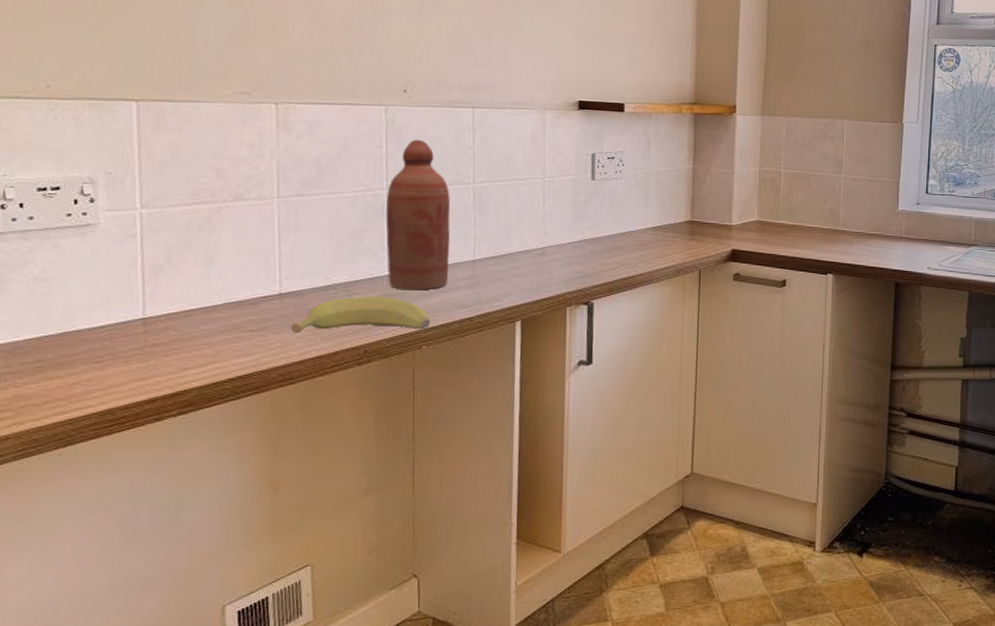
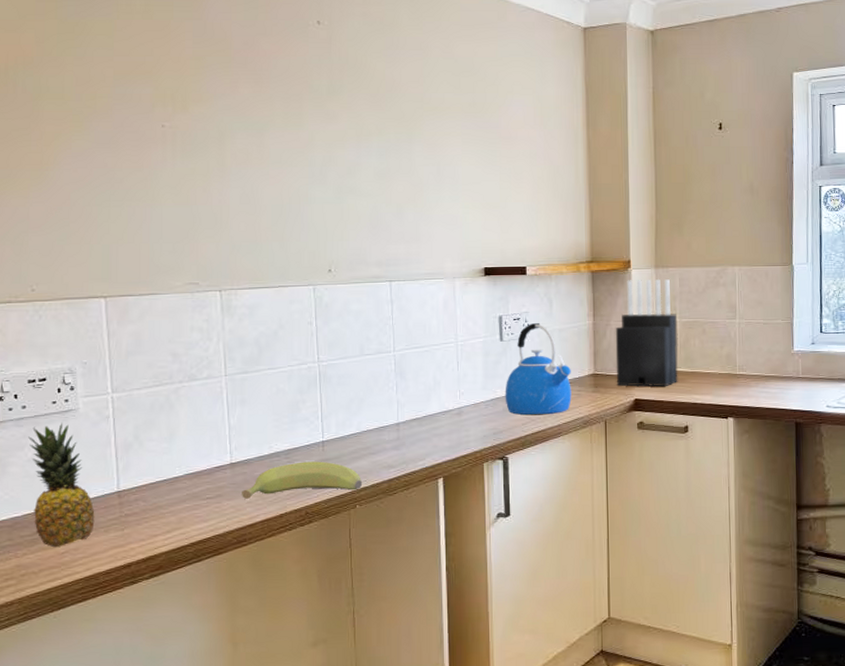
fruit: none [35,237,114,376] -> present [28,422,95,547]
bottle: present [385,139,451,291] -> none [318,314,376,454]
kettle: none [593,163,667,261] -> present [505,322,572,415]
knife block: none [713,126,781,239] -> present [615,278,678,388]

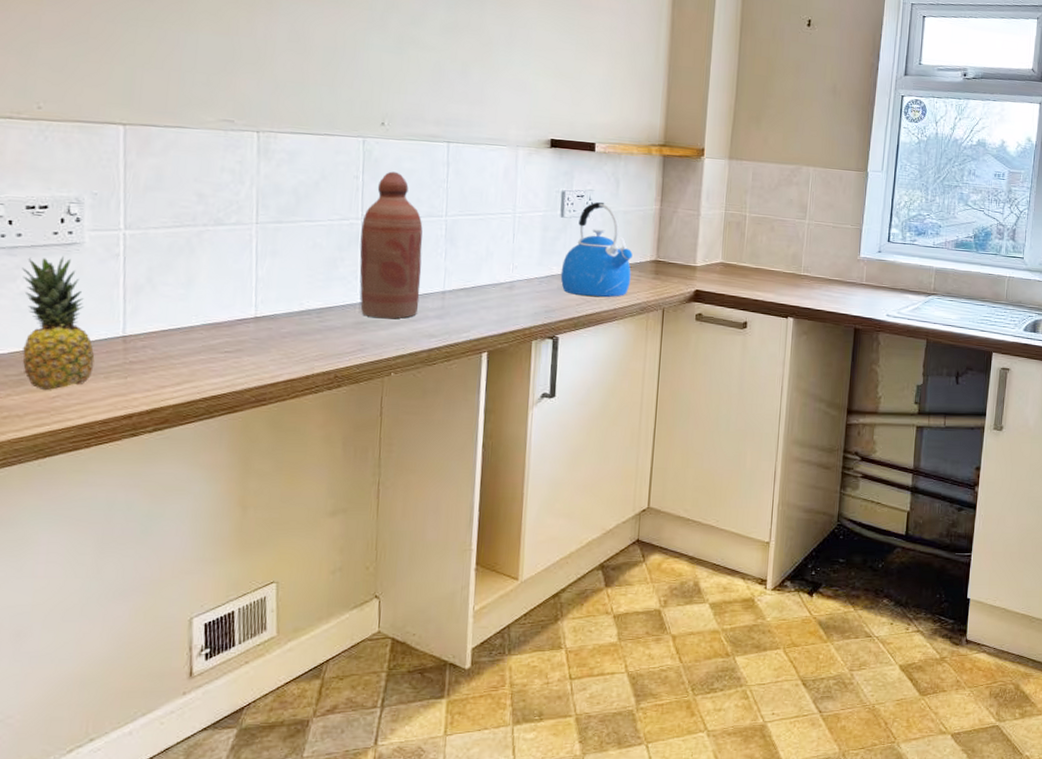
banana: present [242,461,363,499] -> none [265,322,400,357]
bottle: none [318,314,376,454] -> present [359,171,423,319]
knife block: present [615,278,678,388] -> none [678,168,746,281]

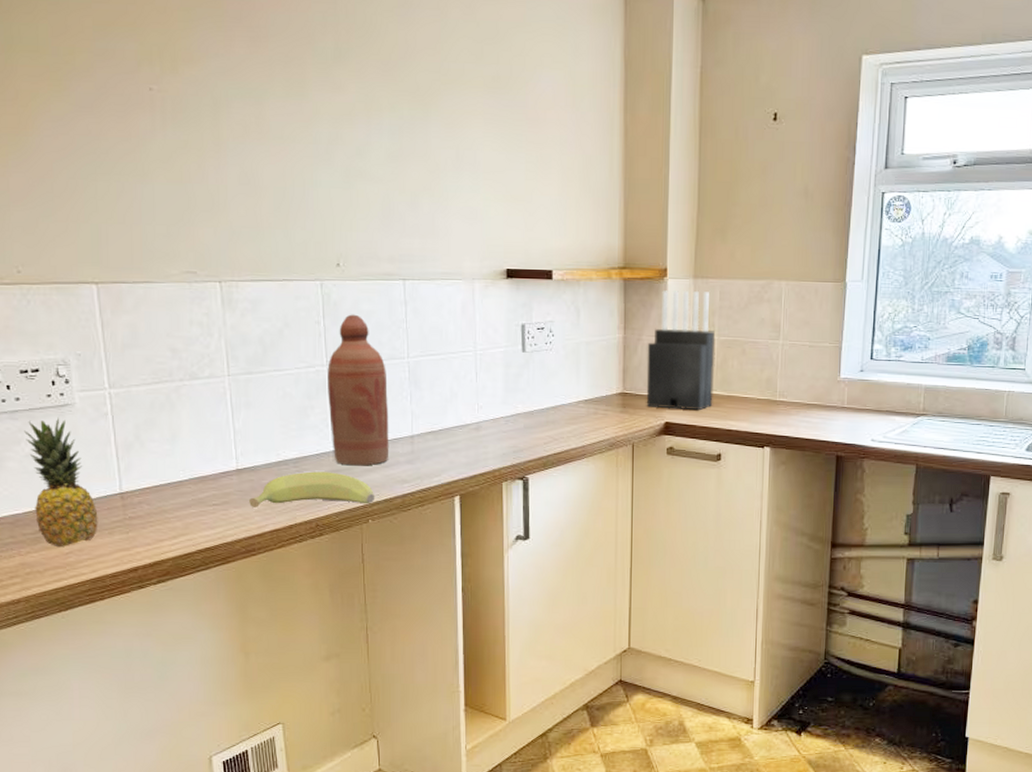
banana: none [265,322,400,357] -> present [249,471,375,507]
kettle: present [560,202,633,297] -> none [526,333,598,435]
knife block: none [678,168,746,281] -> present [646,290,715,411]

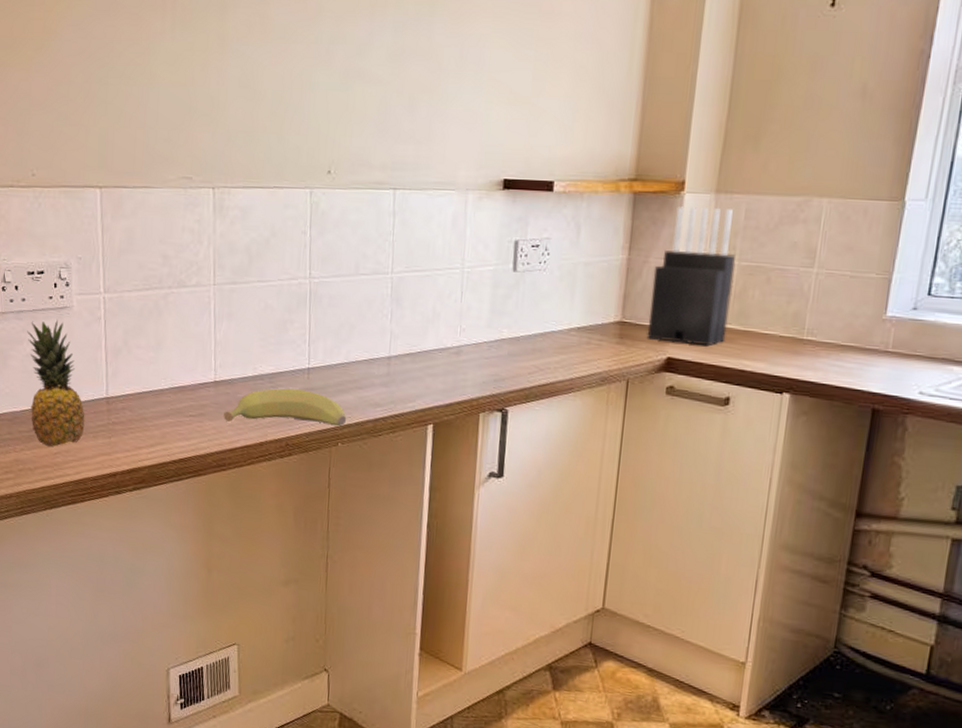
bottle: present [327,314,389,466] -> none [308,224,369,386]

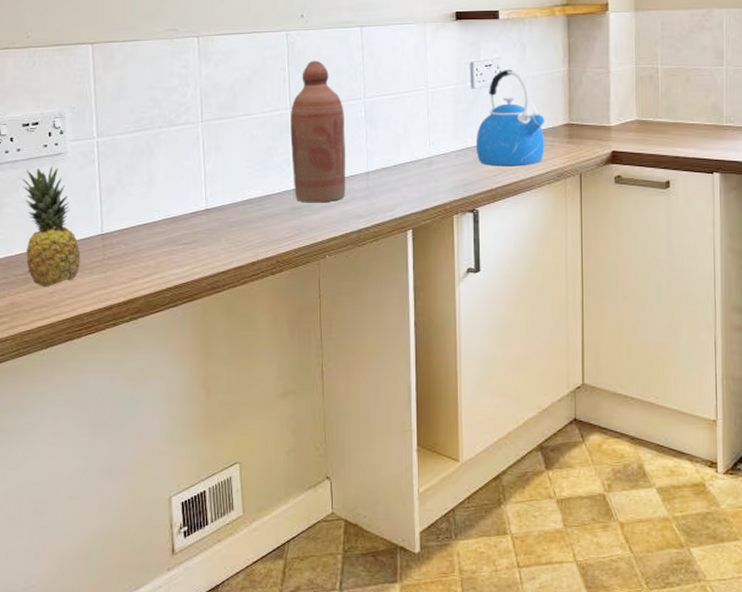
banana: present [224,388,347,427] -> none [216,209,332,245]
bottle: none [308,224,369,386] -> present [290,60,346,203]
kettle: none [511,252,594,365] -> present [475,69,545,167]
knife block: present [647,206,735,347] -> none [591,22,660,139]

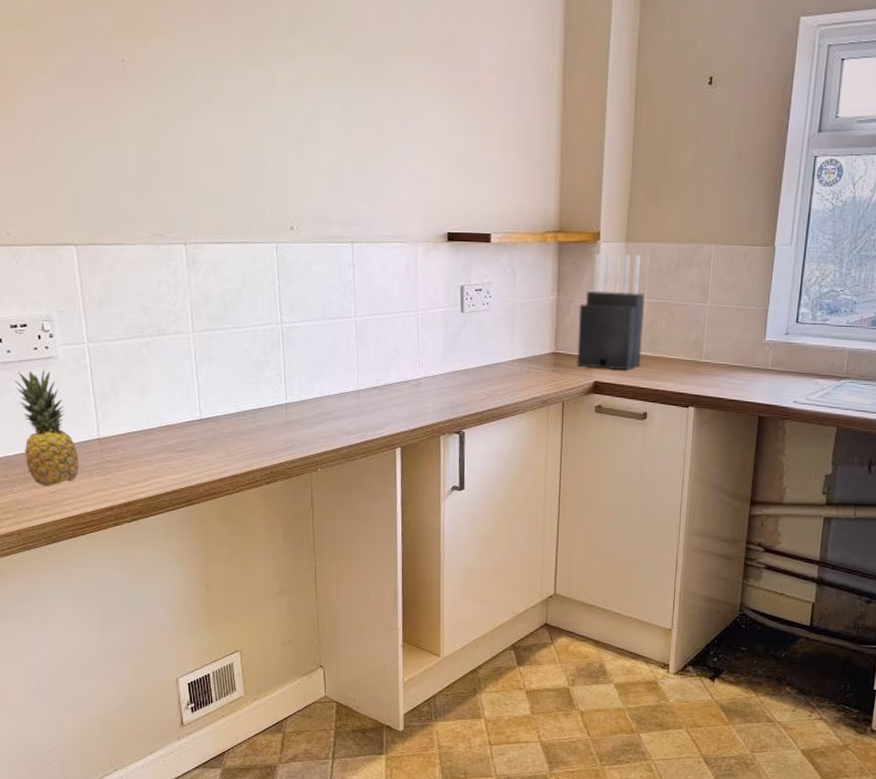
bottle: present [290,60,346,203] -> none [282,275,337,418]
kettle: present [475,69,545,167] -> none [463,294,531,392]
knife block: none [591,22,660,139] -> present [576,253,644,371]

